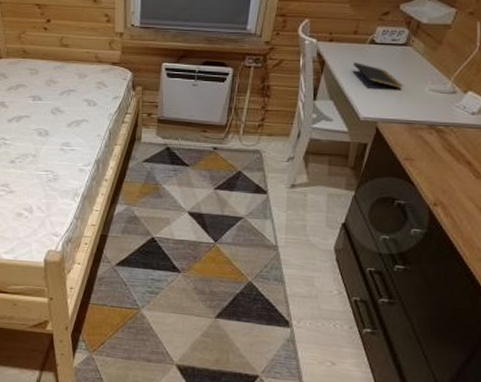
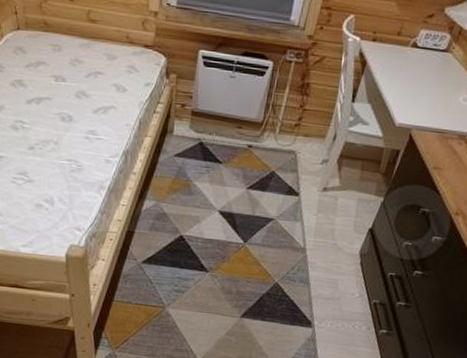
notepad: present [352,62,403,89] -> none [393,65,440,97]

